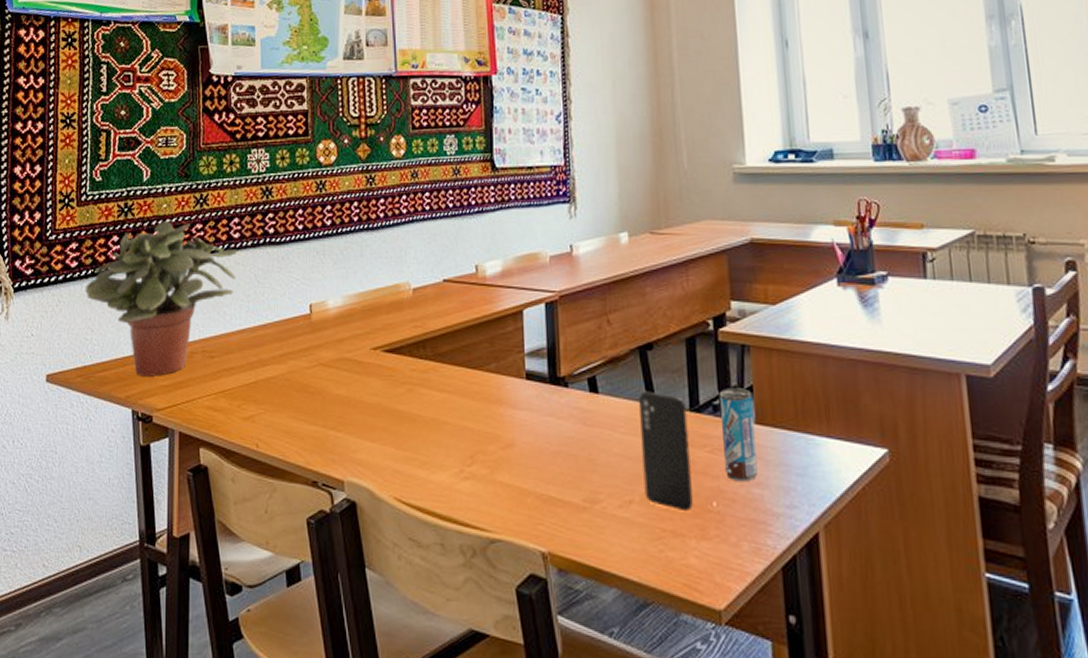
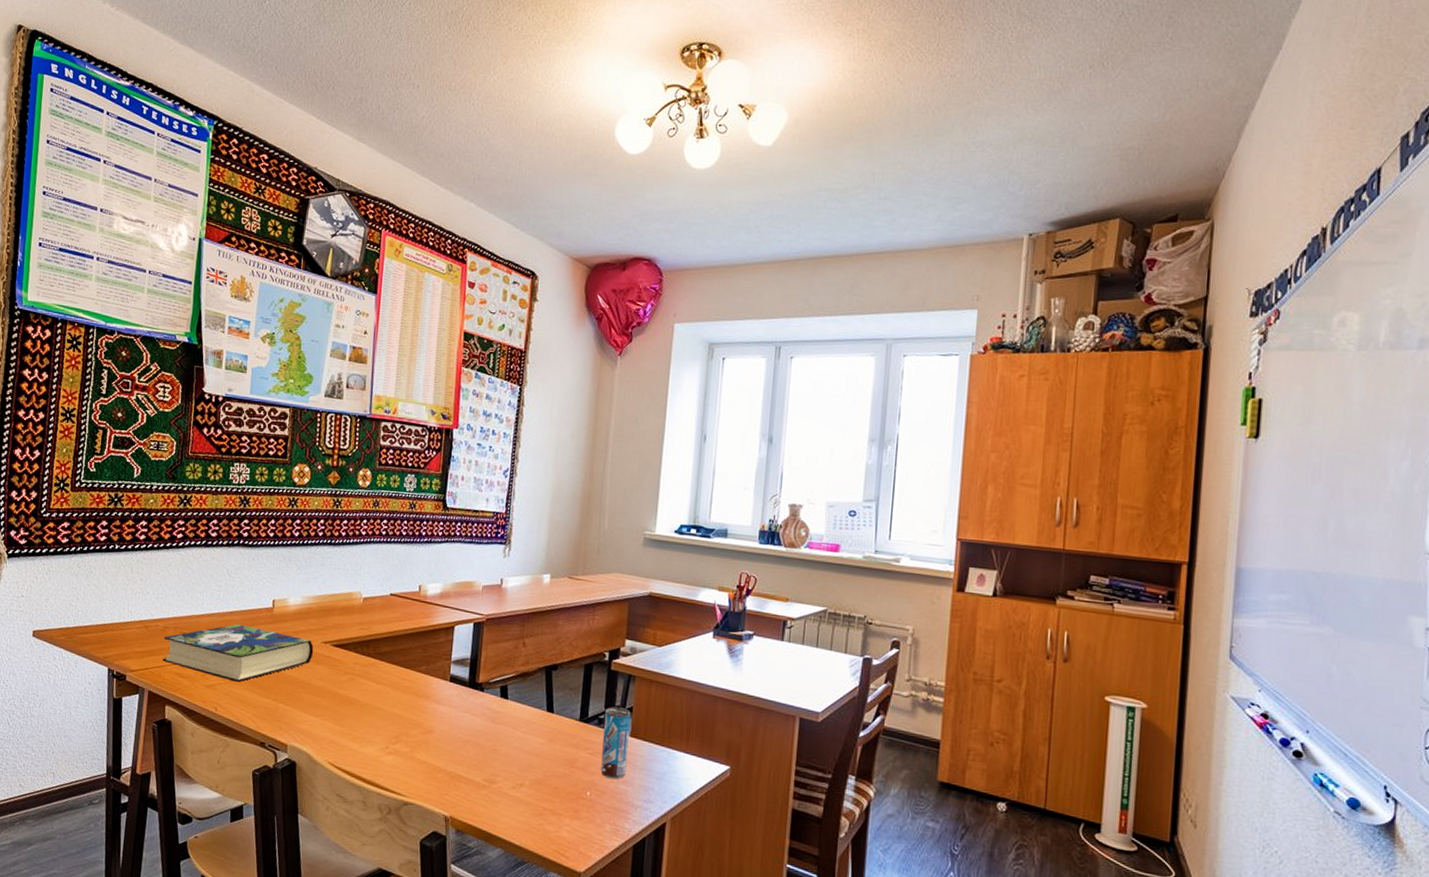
potted plant: present [86,221,238,376] -> none [74,514,214,643]
book: none [191,338,363,409] -> present [163,623,314,682]
smartphone: present [639,391,693,512] -> none [534,701,578,798]

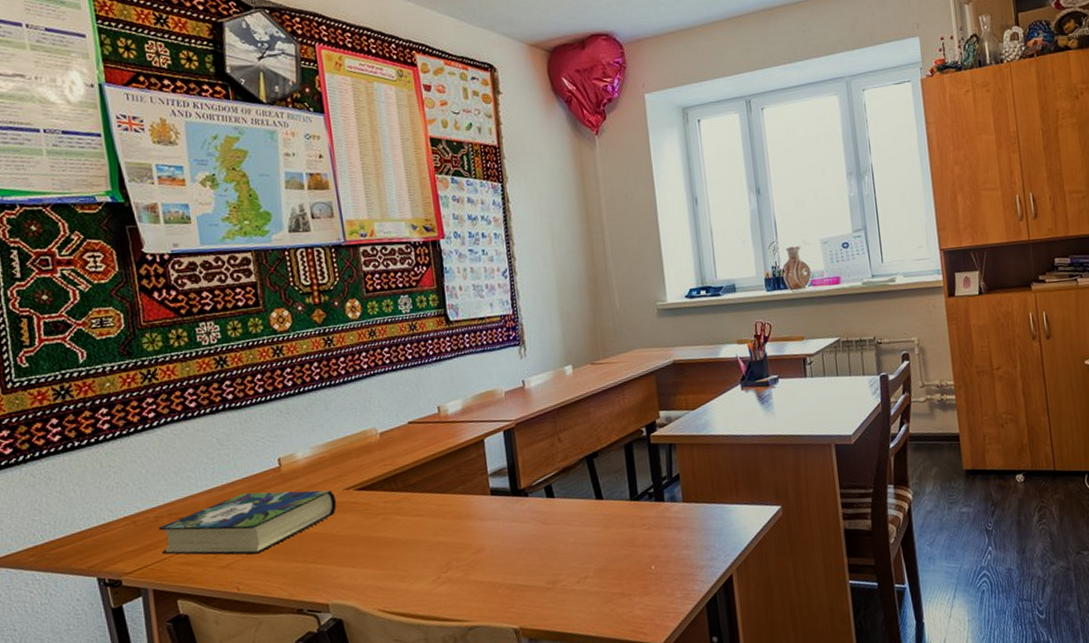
beverage can: present [601,707,631,780] -> none [652,477,686,548]

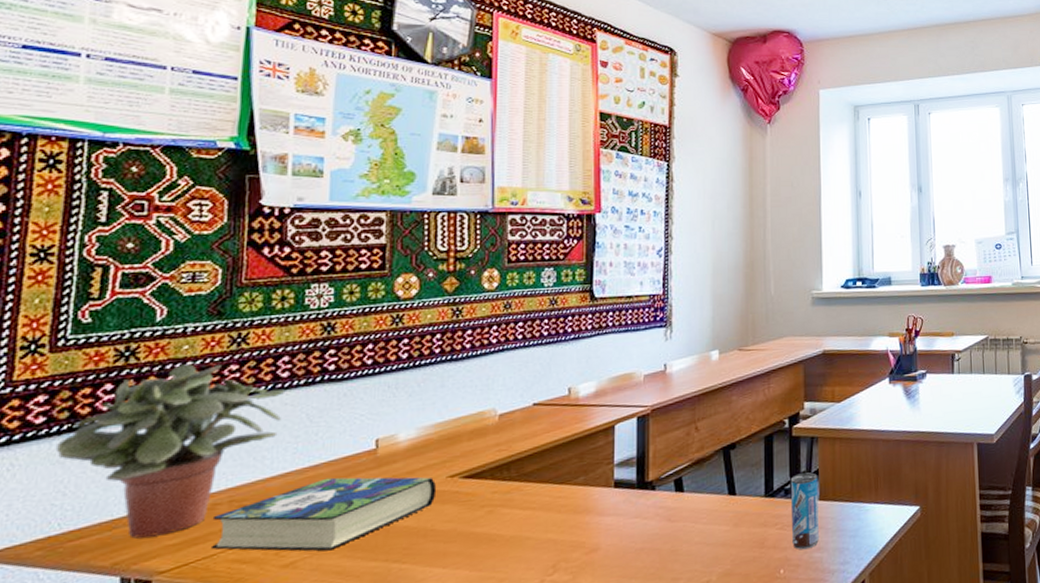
potted plant: none [26,399,198,547] -> present [56,364,286,539]
beverage can: none [652,477,686,548] -> present [790,472,819,550]

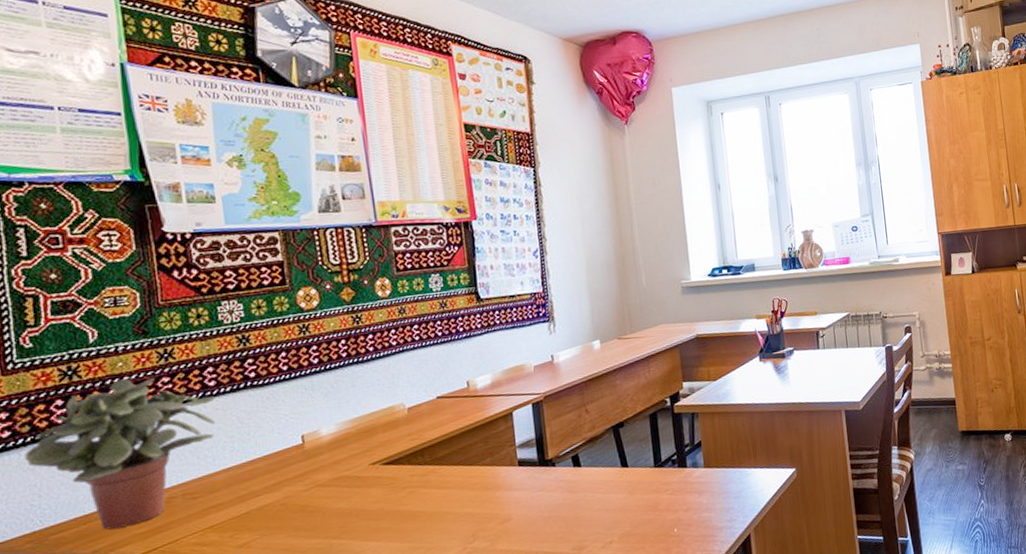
book: present [211,477,437,552] -> none [170,465,362,536]
beverage can: present [790,472,819,550] -> none [676,444,707,511]

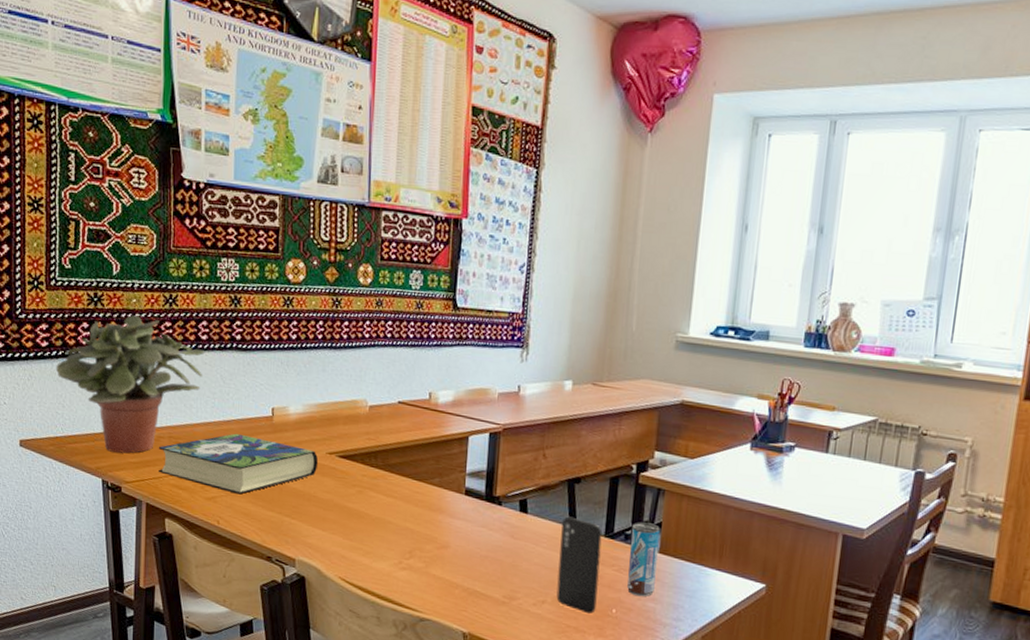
book: none [170,465,362,536] -> present [158,433,319,495]
smartphone: none [614,458,659,541] -> present [556,516,602,615]
beverage can: none [676,444,707,511] -> present [627,522,660,597]

